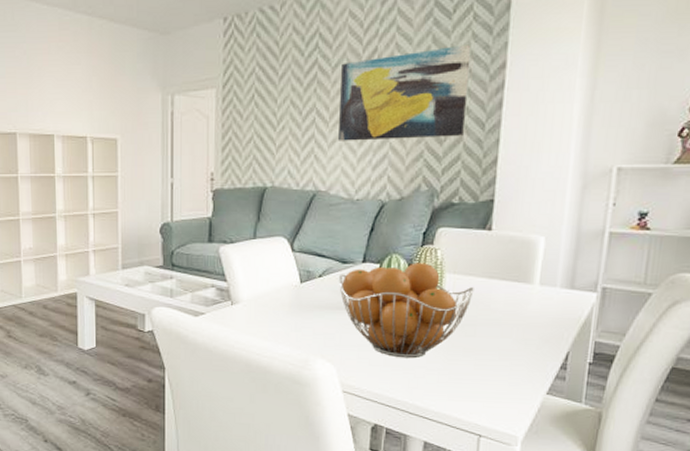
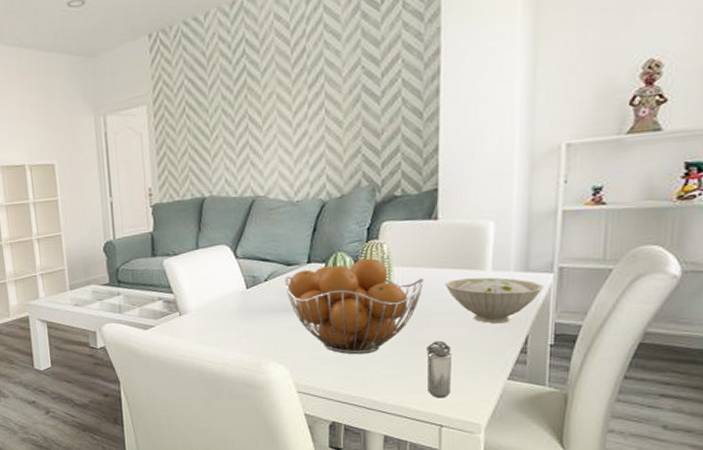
wall art: present [338,44,470,141] -> none [271,34,401,145]
shaker: none [469,350,496,408] -> present [426,340,453,398]
bowl: none [493,291,588,338] -> present [445,277,545,324]

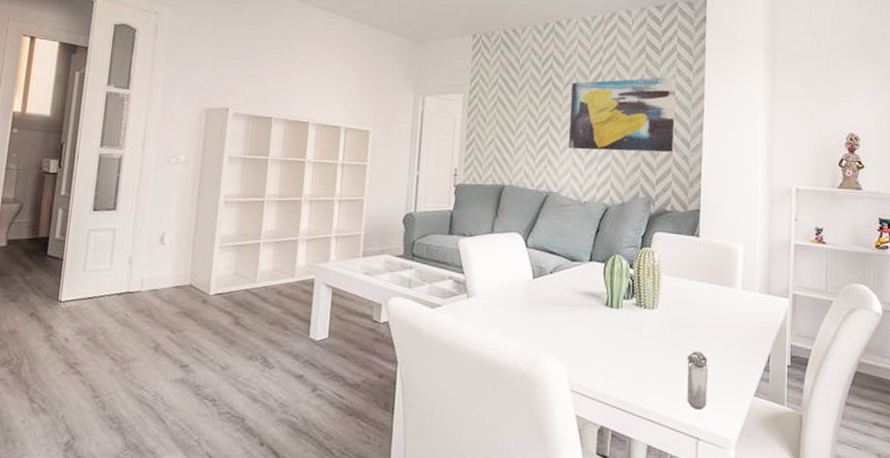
wall art: none [271,34,401,145] -> present [569,76,675,153]
fruit basket: present [285,258,424,355] -> none [568,263,687,358]
bowl: present [445,277,545,324] -> none [703,294,782,341]

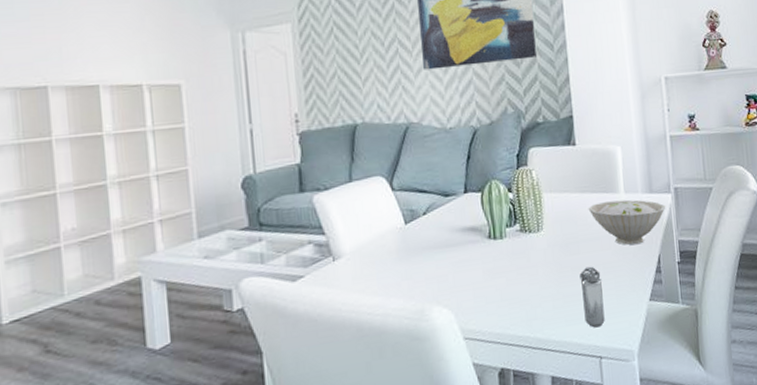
bowl: none [703,294,782,341] -> present [588,199,666,245]

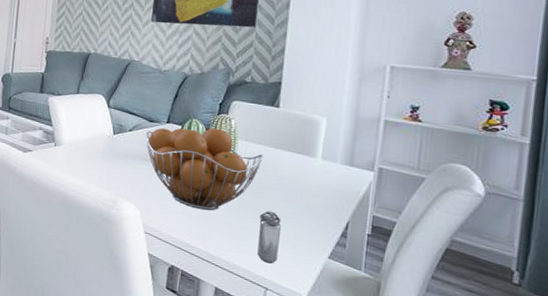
fruit basket: none [444,185,571,290] -> present [146,128,263,211]
bowl: present [588,199,666,245] -> none [280,160,366,207]

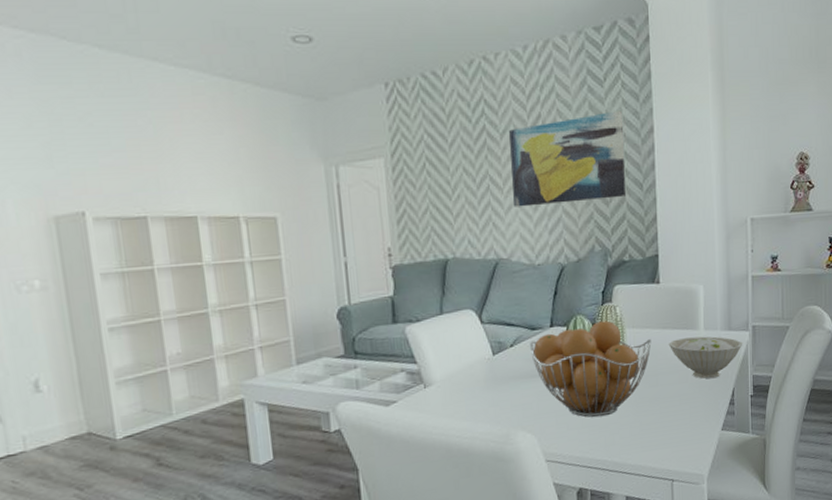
shaker: present [257,210,282,264] -> none [657,397,678,454]
bowl: none [280,160,366,207] -> present [668,336,743,379]

